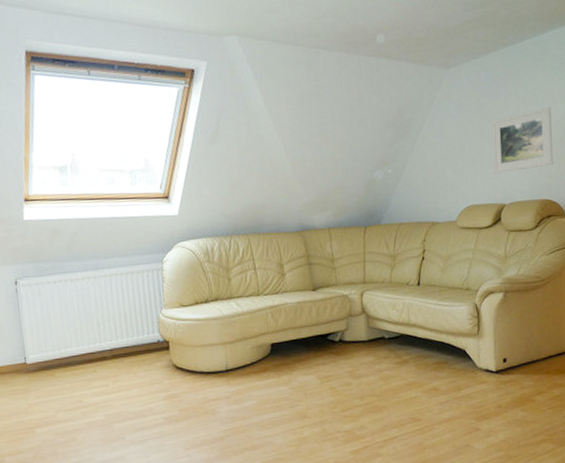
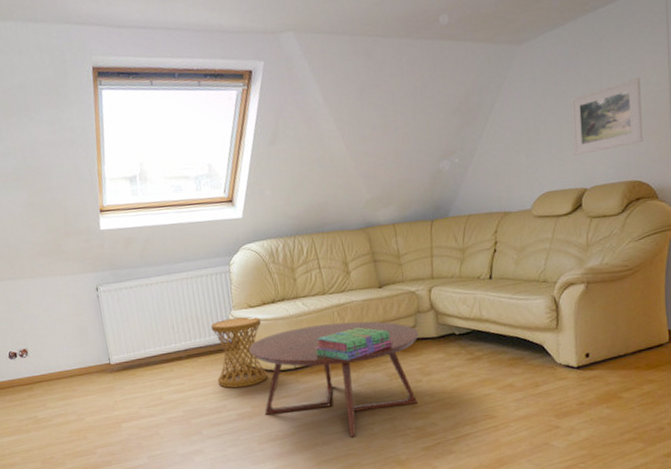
side table: none [139,316,197,391] -> present [210,316,267,388]
coffee table: none [178,323,350,441] -> present [248,321,419,437]
stack of books: none [246,329,325,363] -> present [314,327,393,361]

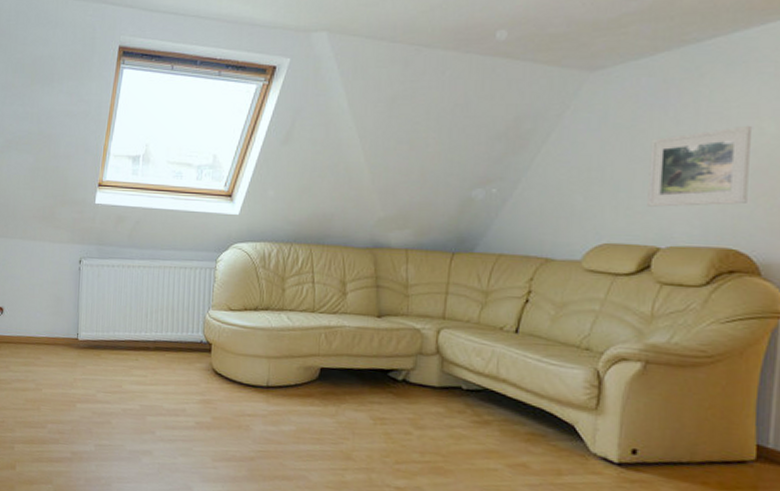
side table: present [210,316,267,388] -> none [181,317,240,395]
coffee table: present [248,321,419,437] -> none [220,343,416,479]
stack of books: present [314,327,393,361] -> none [292,356,384,392]

